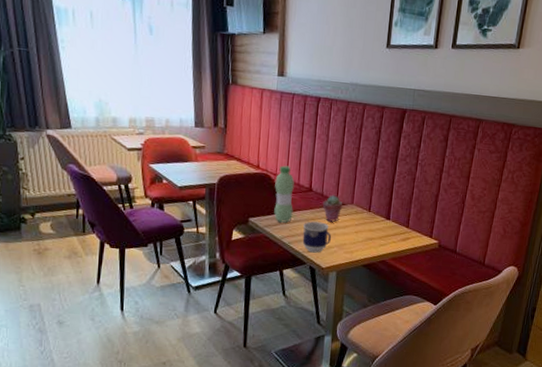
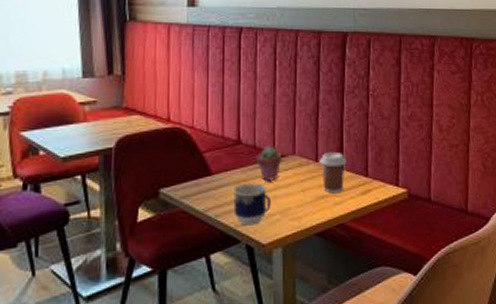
water bottle: present [274,165,295,223] -> none [192,115,219,190]
coffee cup: none [371,205,393,237] -> present [319,151,347,194]

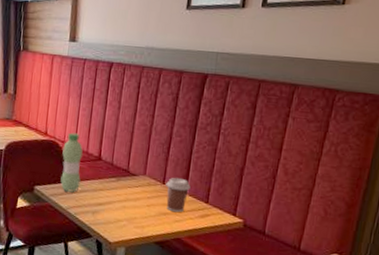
water bottle: none [192,115,219,190] -> present [60,132,84,192]
cup: present [233,183,272,226] -> none [89,192,121,226]
potted succulent: present [255,145,282,181] -> none [112,165,135,194]

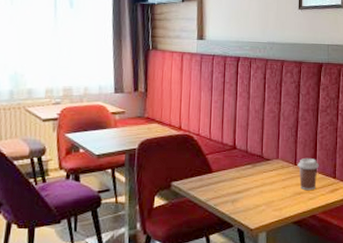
water bottle: present [60,132,84,192] -> none [198,125,219,184]

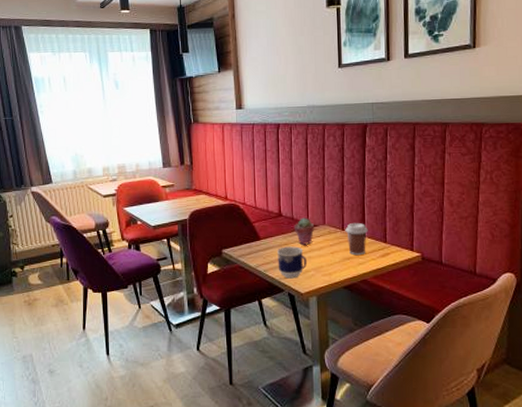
cup: none [229,180,259,214] -> present [277,246,308,279]
potted succulent: none [247,151,268,179] -> present [293,217,315,245]

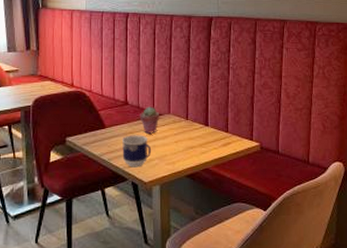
coffee cup: present [345,222,368,256] -> none [189,112,211,145]

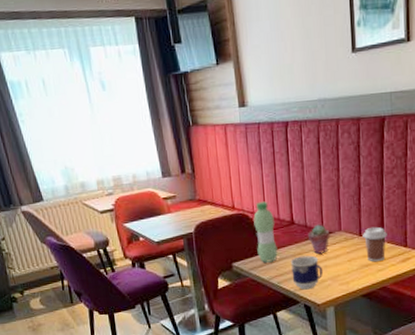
water bottle: none [90,81,111,139] -> present [253,201,278,263]
coffee cup: none [189,112,211,145] -> present [363,226,387,262]

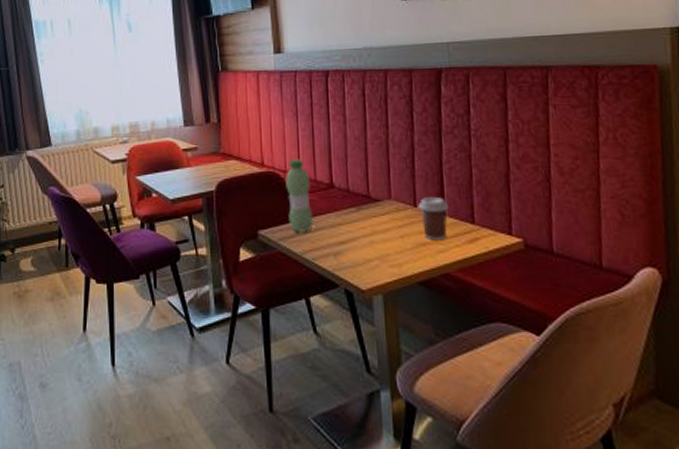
cup: present [291,255,324,290] -> none [329,227,369,270]
potted succulent: present [307,224,330,254] -> none [349,189,378,225]

